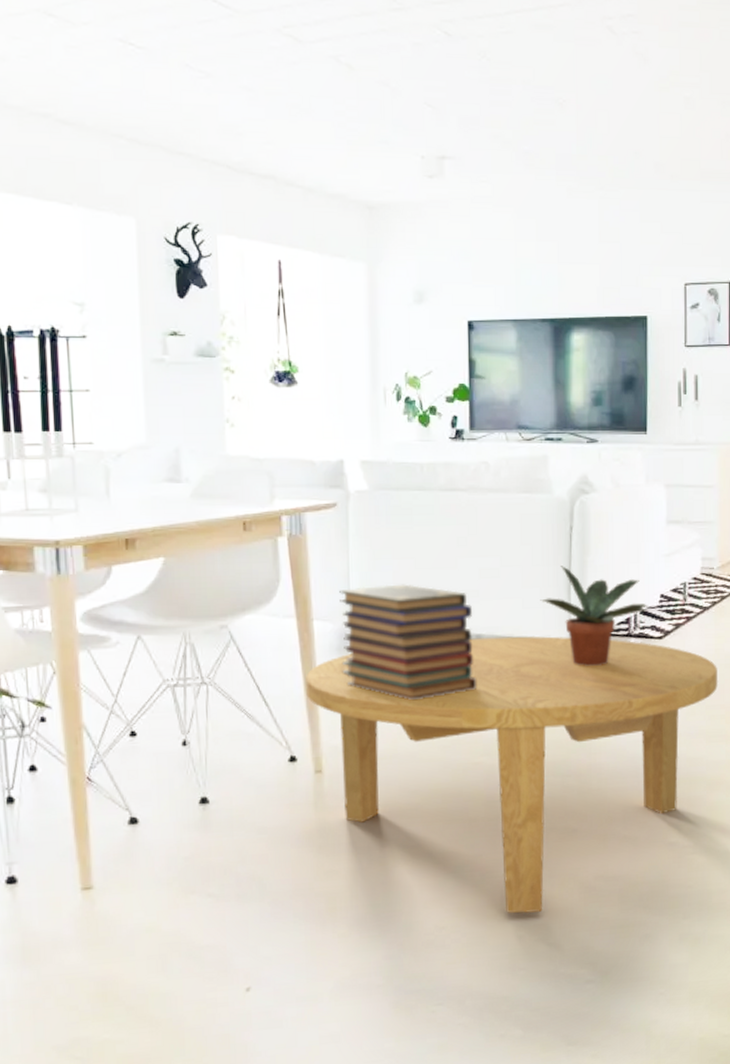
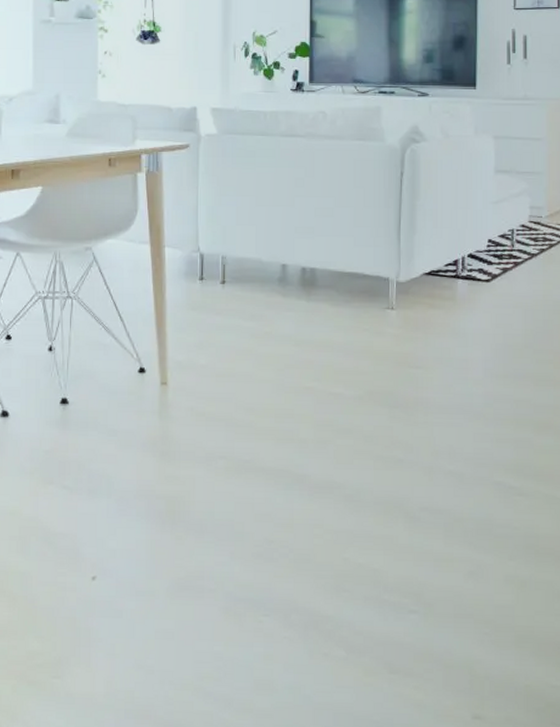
coffee table: present [306,636,718,914] -> none [156,271,546,536]
book stack: present [339,584,477,701] -> none [188,218,310,325]
potted plant: present [540,566,649,666] -> none [371,208,476,304]

